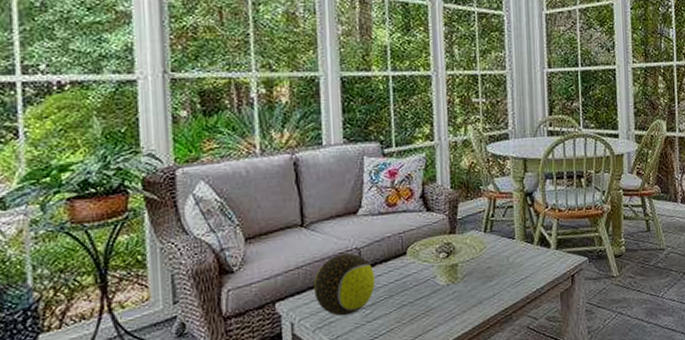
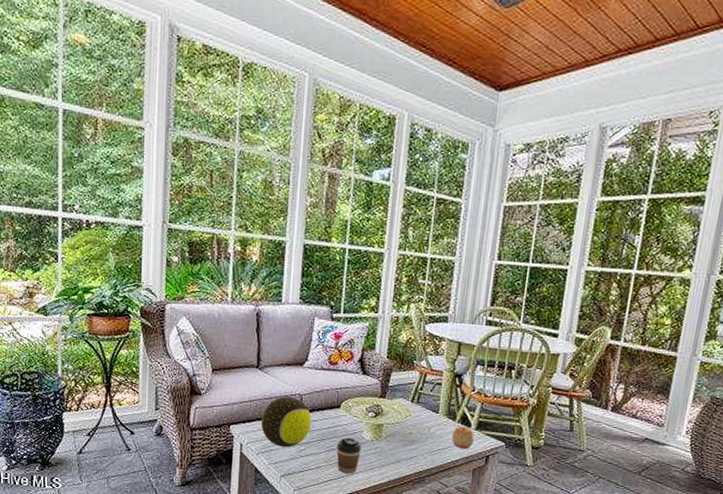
coffee cup: none [409,286,437,331] -> present [336,437,361,474]
apple: none [533,248,556,274] -> present [452,426,474,449]

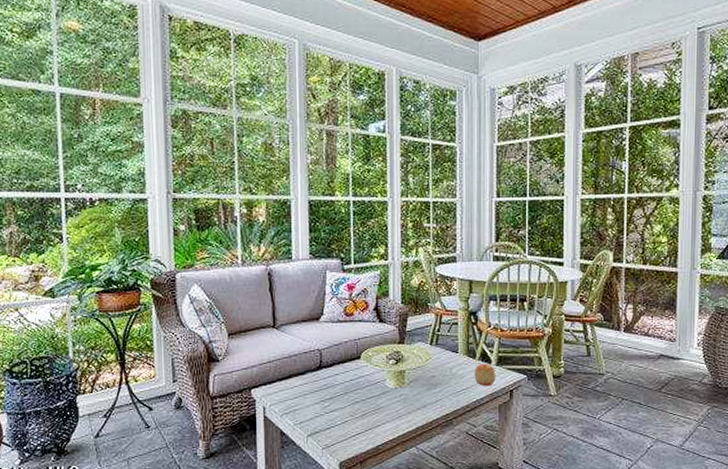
decorative ball: present [260,396,312,448] -> none [282,353,333,406]
coffee cup: present [336,437,361,474] -> none [361,388,386,425]

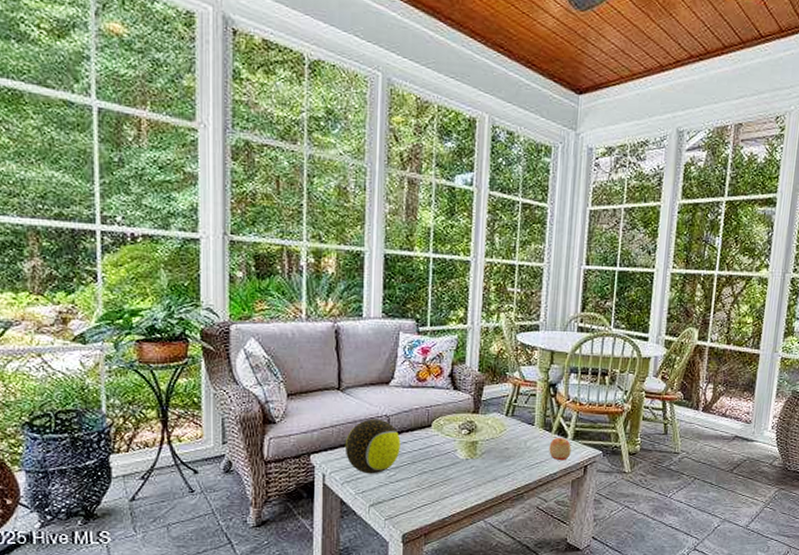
decorative ball: none [282,353,333,406] -> present [344,419,401,474]

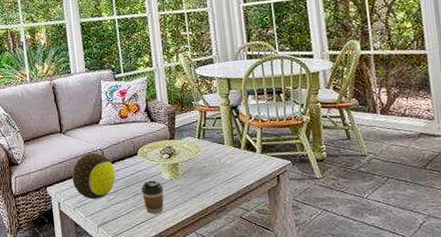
coffee cup: none [429,458,456,497] -> present [141,180,164,214]
apple: present [549,438,571,461] -> none [241,152,262,173]

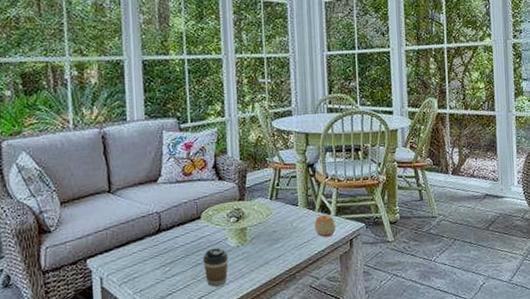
decorative ball: present [71,153,116,200] -> none [119,216,173,273]
apple: none [241,152,262,173] -> present [314,215,336,238]

